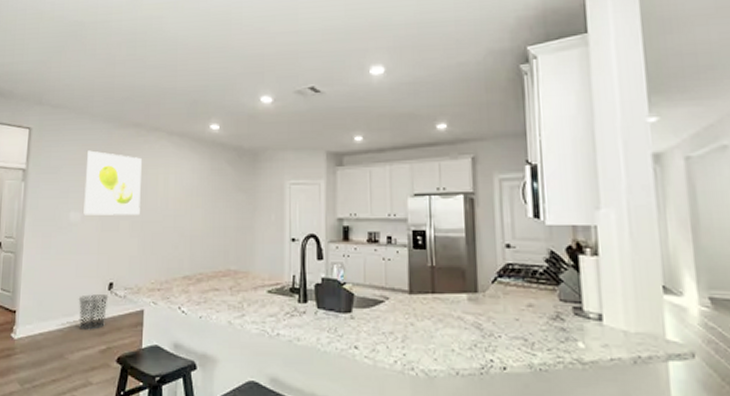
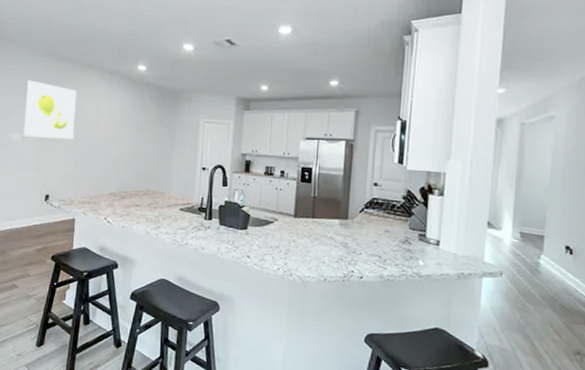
waste bin: present [78,294,109,330] -> none [18,203,45,233]

